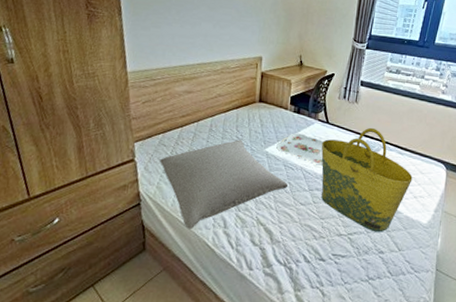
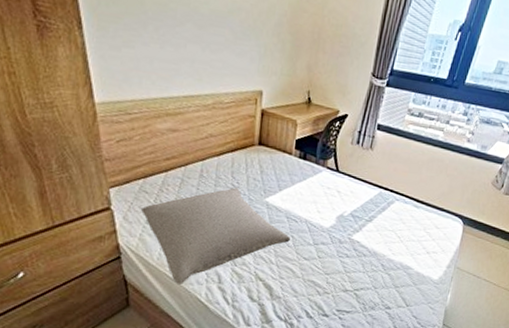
serving tray: present [276,133,324,164] -> none [278,181,332,217]
tote bag: present [321,127,413,233] -> none [327,177,427,288]

